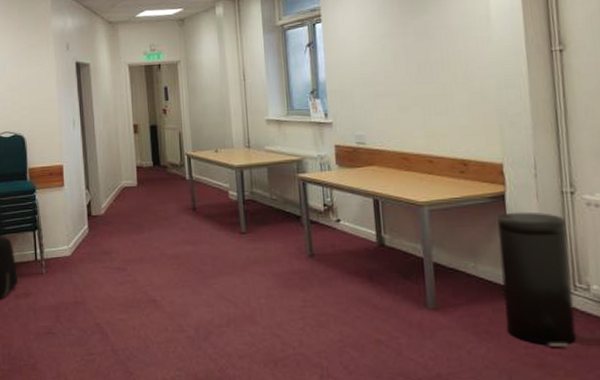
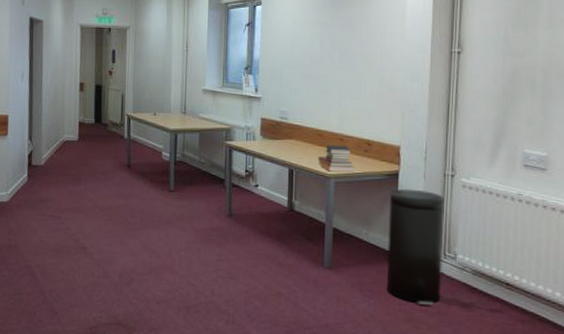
books: none [405,167,452,199] -> present [318,144,355,173]

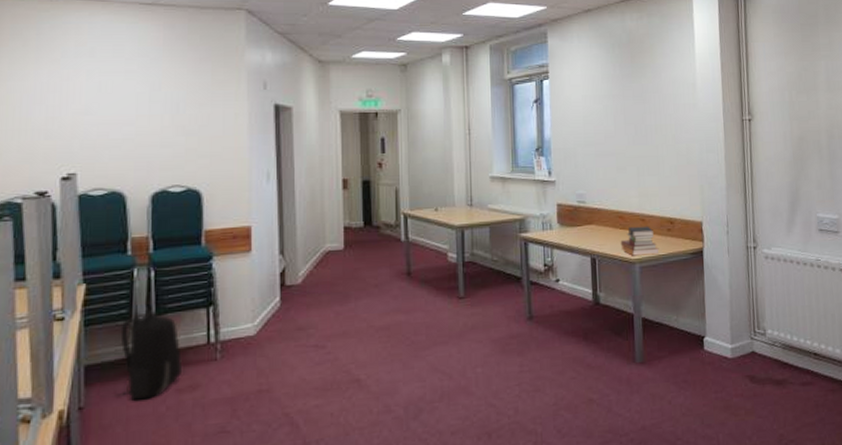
pedal bin: present [386,188,444,305] -> none [696,266,755,389]

